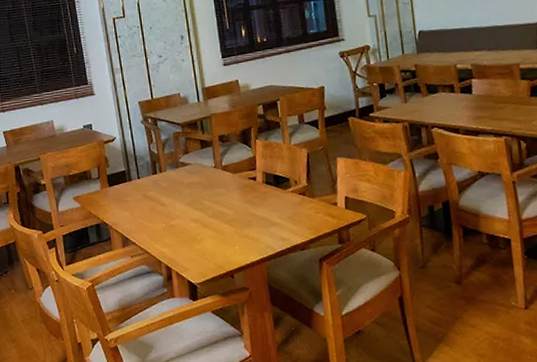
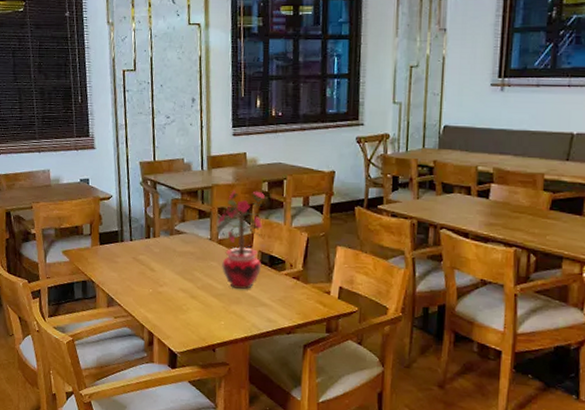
potted plant: none [219,113,267,213] -> present [215,190,265,290]

